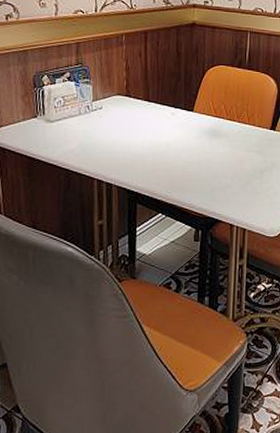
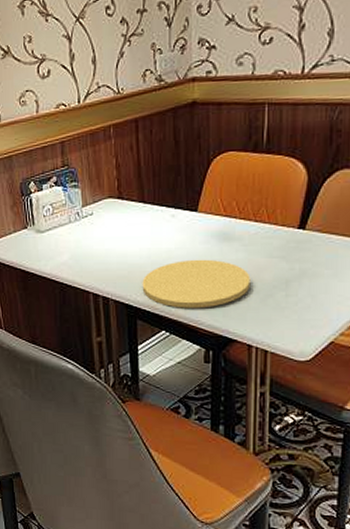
plate: none [143,151,234,194] -> present [142,259,251,309]

